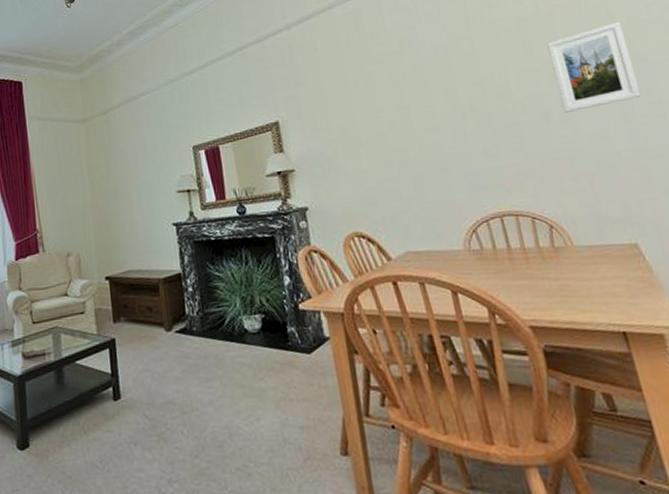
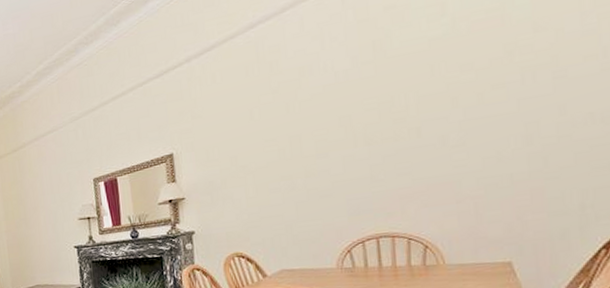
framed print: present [546,21,641,113] -> none [457,34,551,136]

